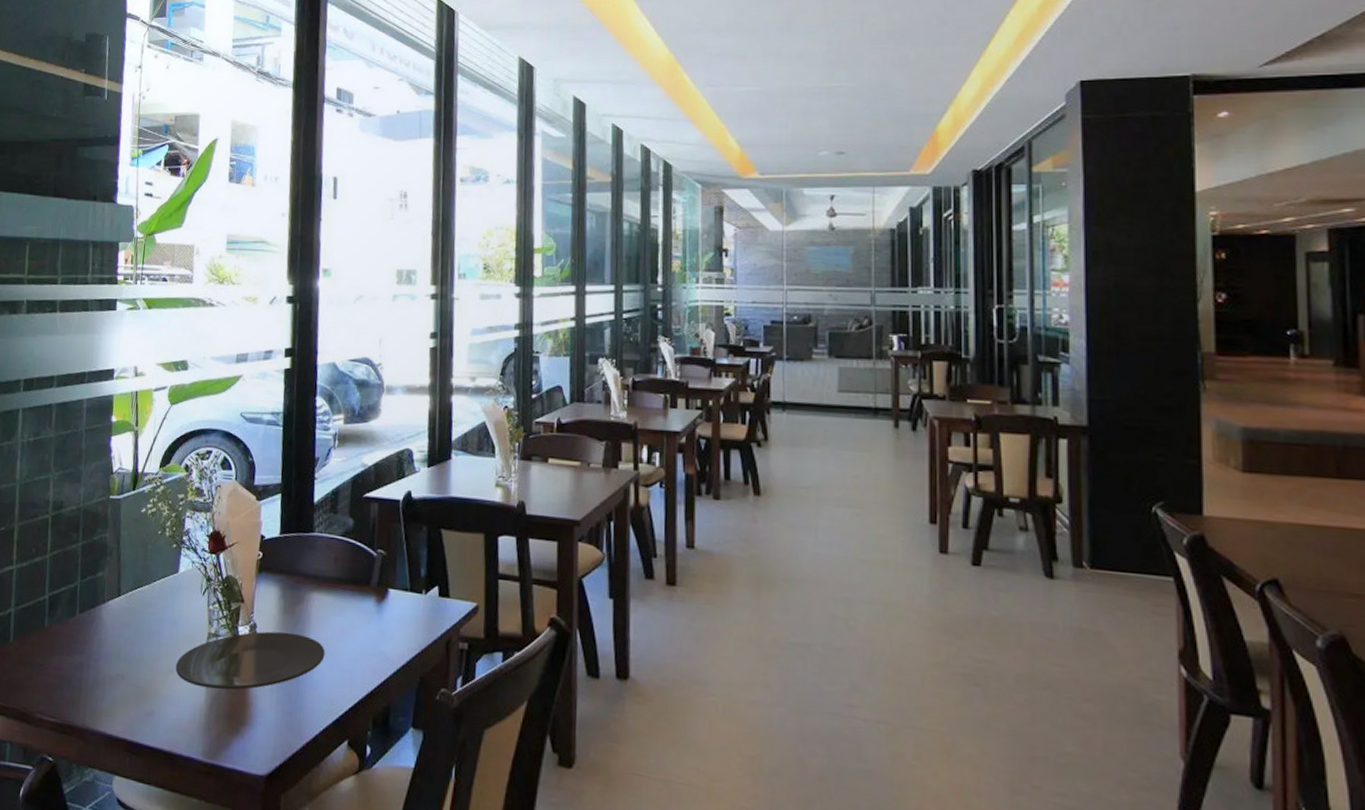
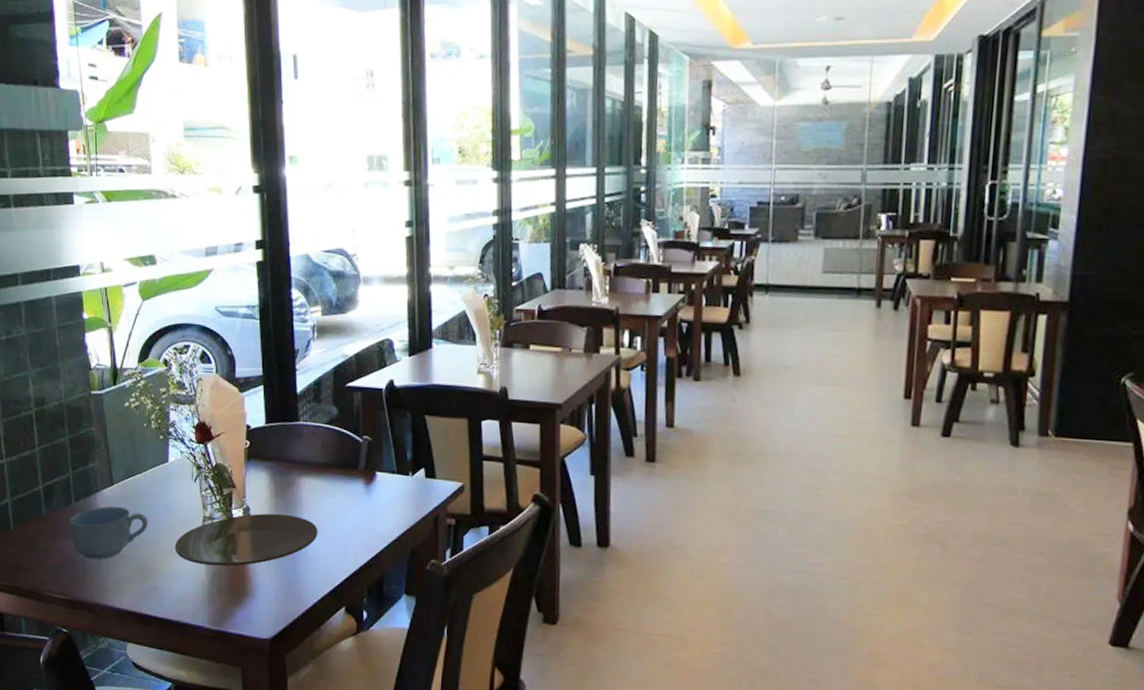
teacup: none [70,619,152,679] -> present [70,506,149,560]

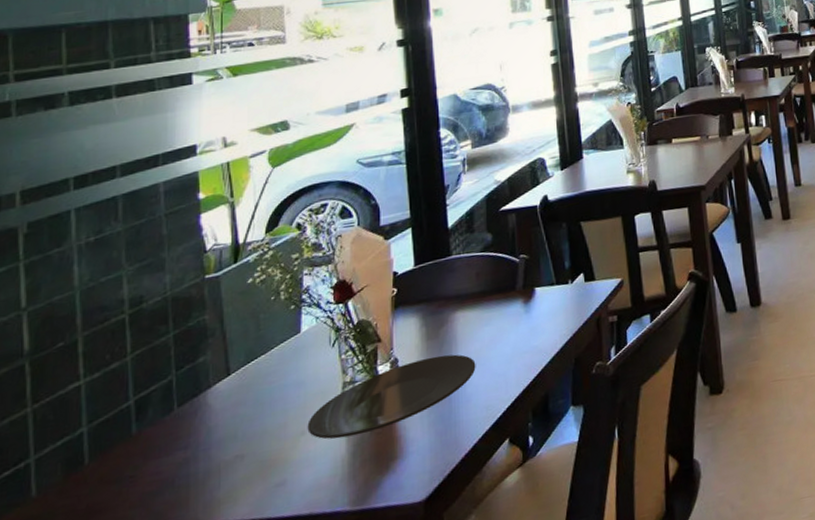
teacup: present [70,506,149,560] -> none [169,398,275,472]

